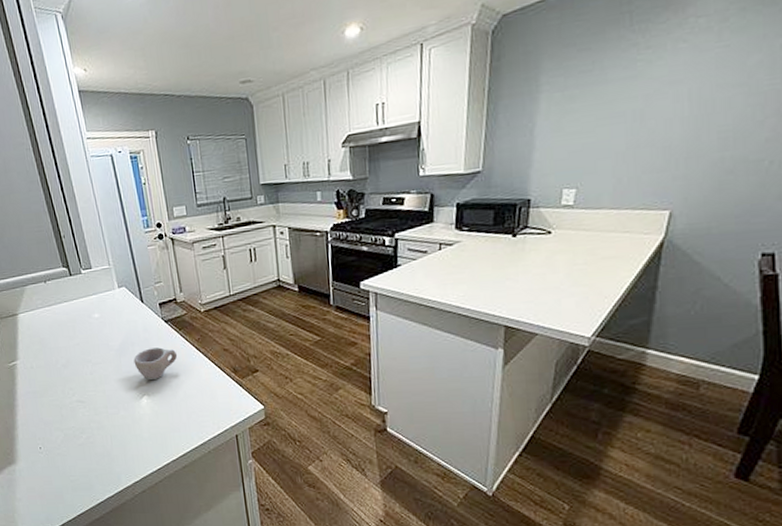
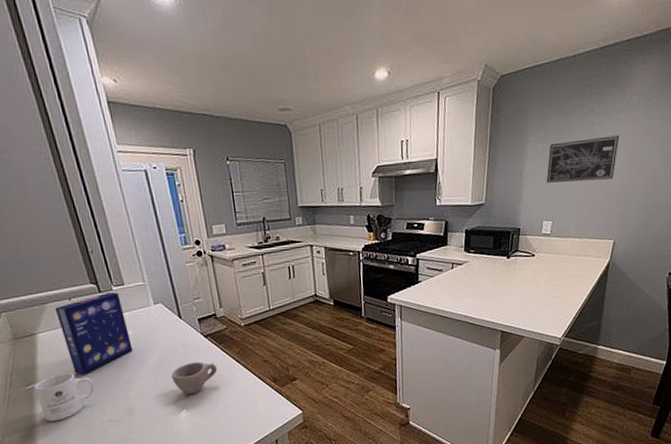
mug: none [15,352,66,399] -> present [34,372,96,422]
cereal box: none [33,275,99,355] -> present [55,292,133,375]
wall art: none [567,72,678,141] -> present [546,135,620,183]

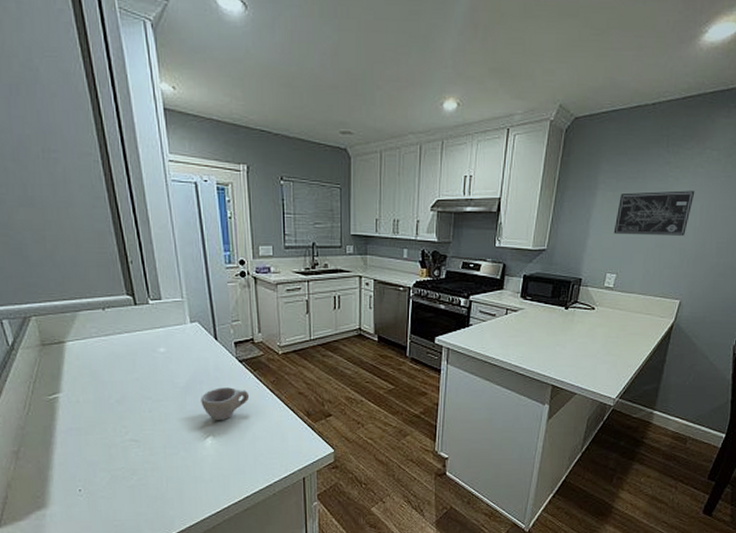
mug: present [34,372,96,422] -> none [57,385,121,436]
cereal box: present [55,292,133,375] -> none [87,306,163,389]

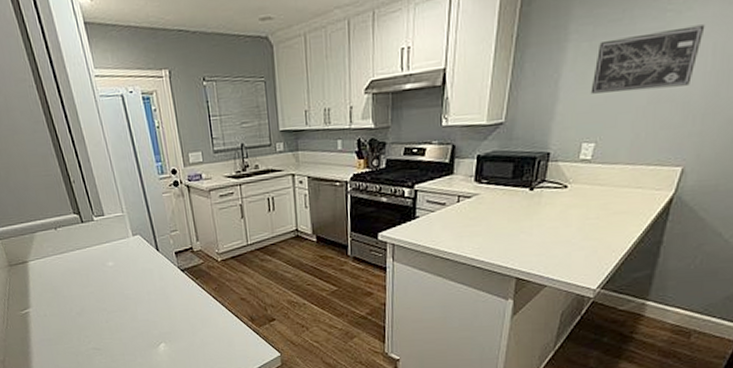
cup: present [200,387,250,421] -> none [150,296,195,329]

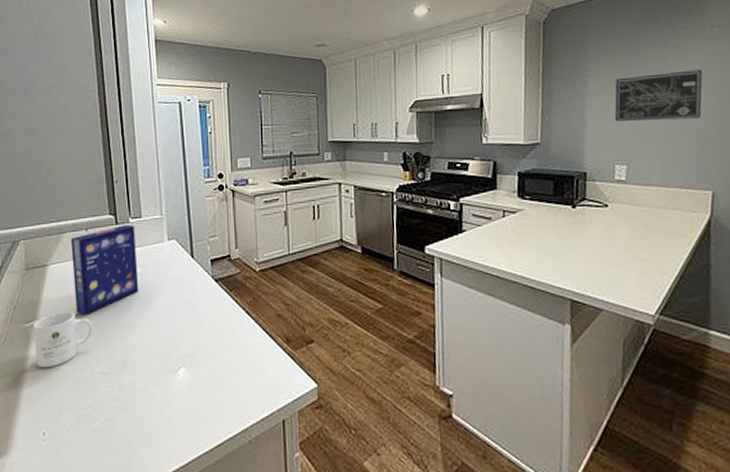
mug: none [28,300,81,346] -> present [33,311,94,369]
cereal box: none [43,222,114,303] -> present [70,225,139,315]

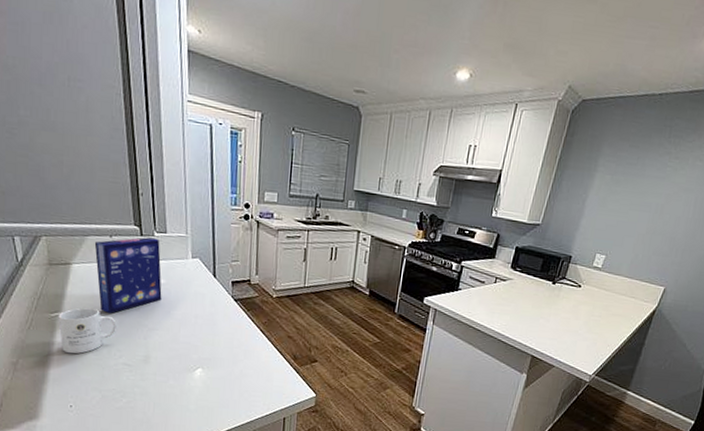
wall art: present [614,69,703,121] -> none [607,178,692,225]

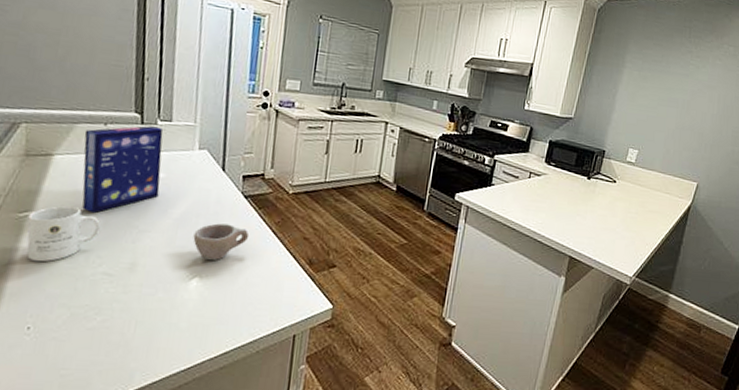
cup: none [194,323,241,355] -> present [193,223,250,261]

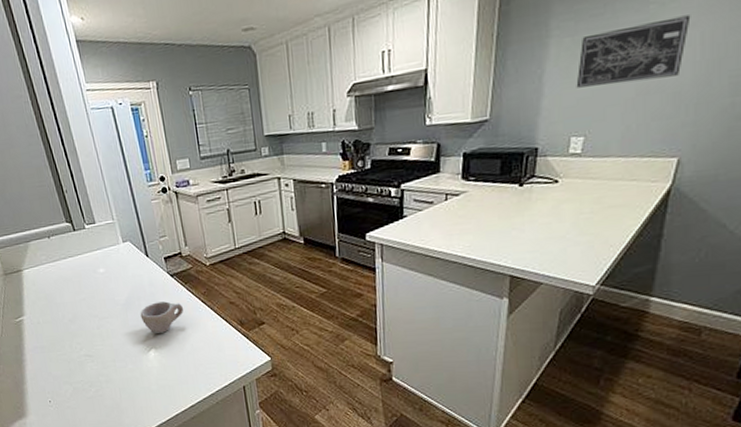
mug: present [27,205,101,262] -> none [22,307,73,354]
cereal box: present [82,125,164,213] -> none [36,230,105,310]
wall art: none [637,74,714,121] -> present [576,15,691,88]

